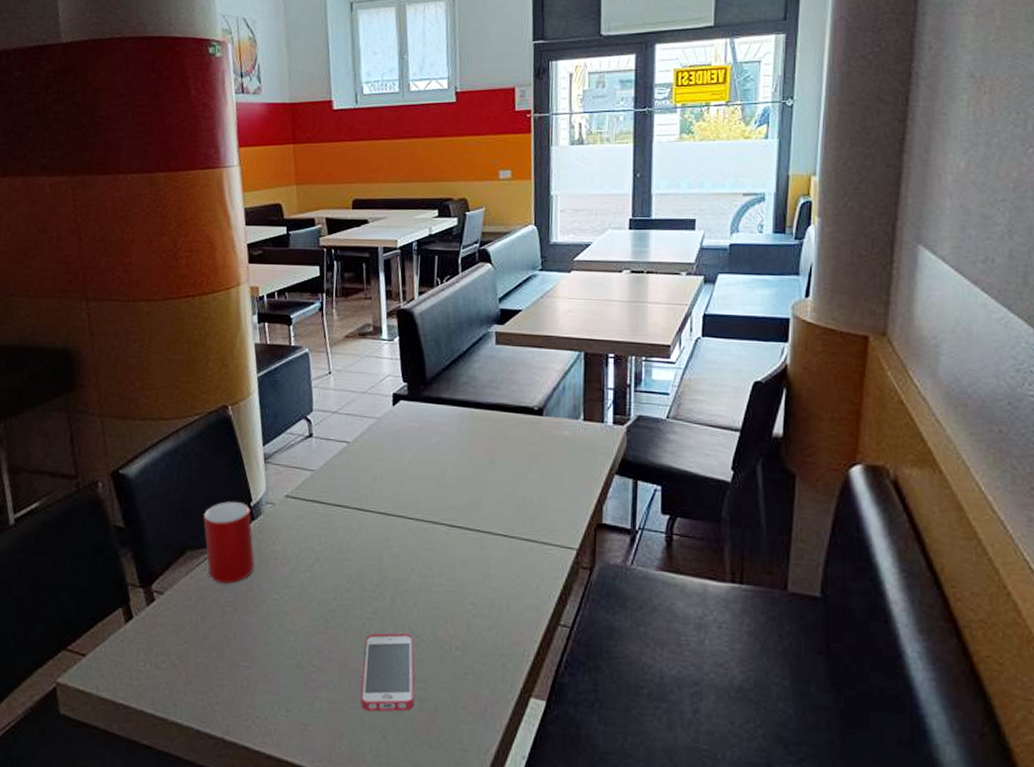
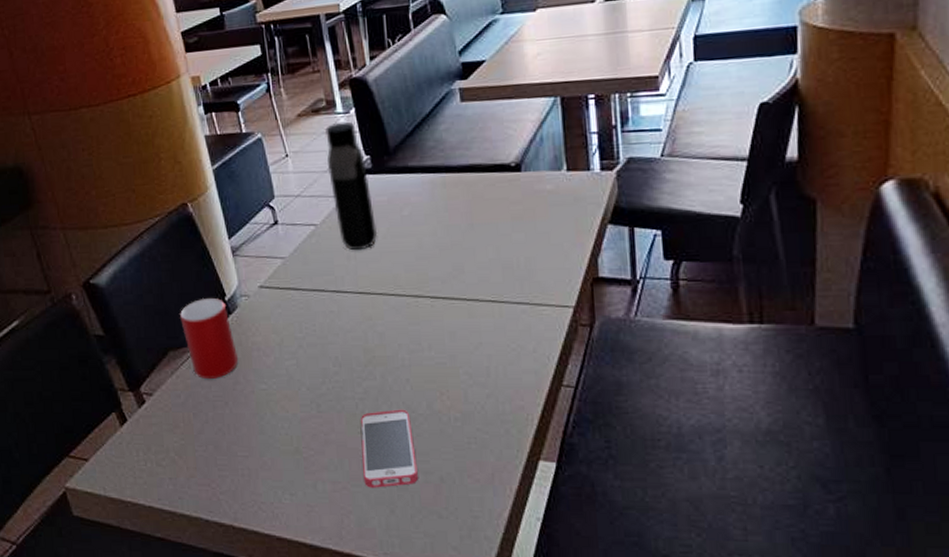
water bottle: none [366,347,405,472] -> present [324,121,378,251]

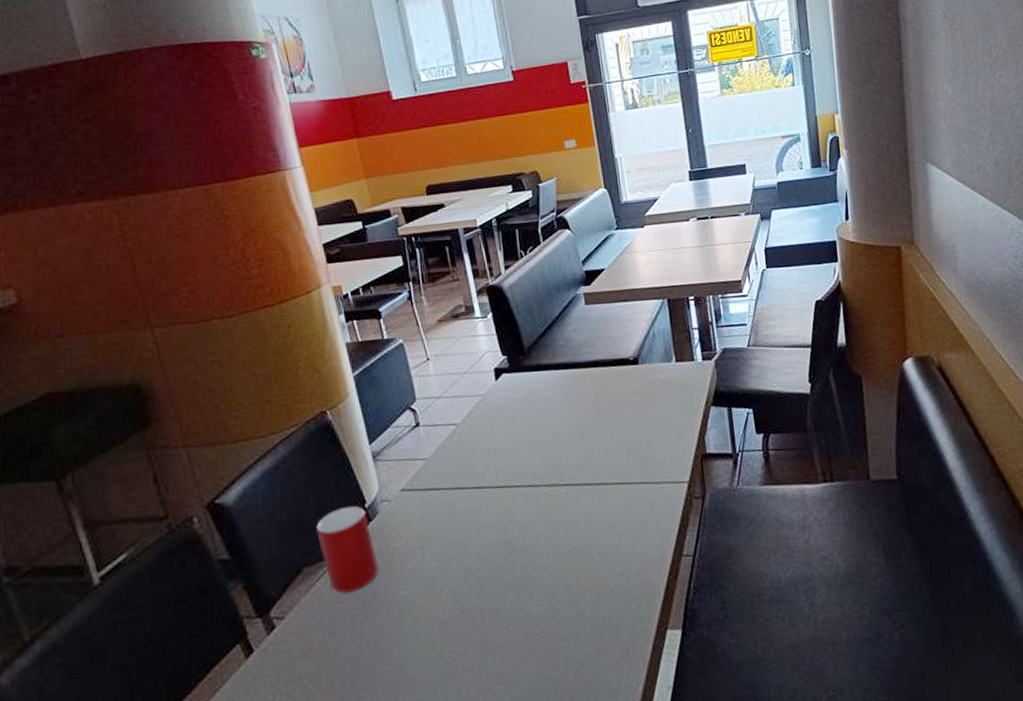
water bottle: present [324,121,378,251] -> none [463,325,516,447]
smartphone: present [361,409,418,488] -> none [503,597,559,684]

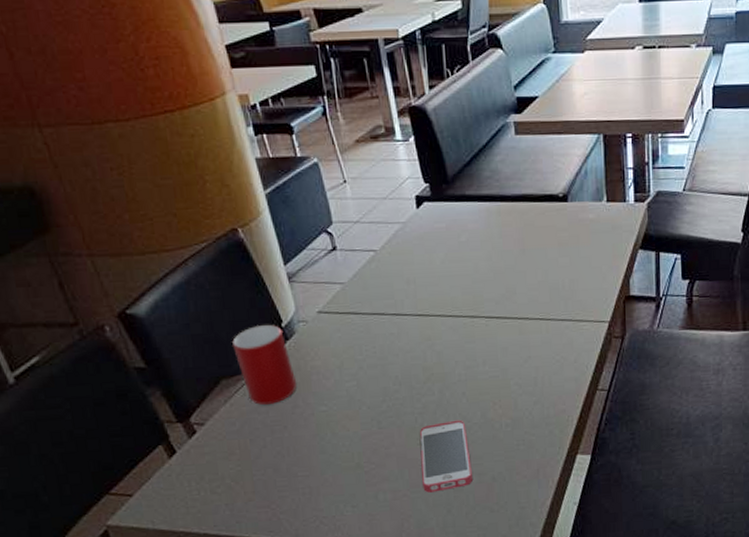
smartphone: none [503,597,559,684] -> present [420,420,473,493]

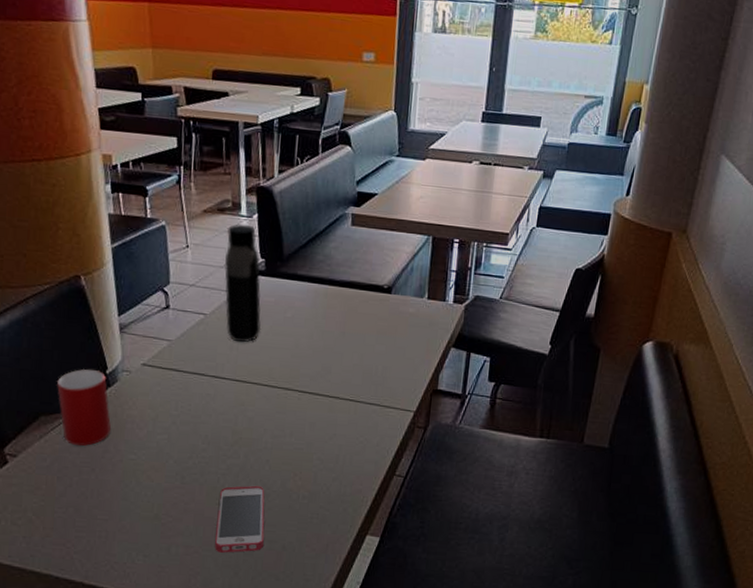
water bottle: none [383,149,437,275] -> present [224,223,261,343]

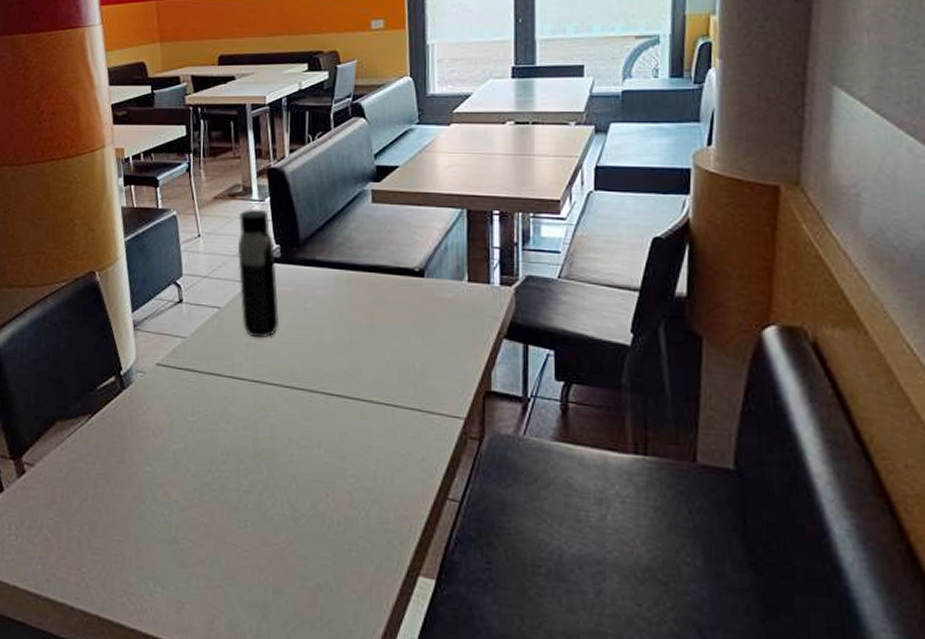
cup: present [57,369,111,446] -> none [73,369,126,455]
smartphone: present [215,485,265,553] -> none [239,506,295,590]

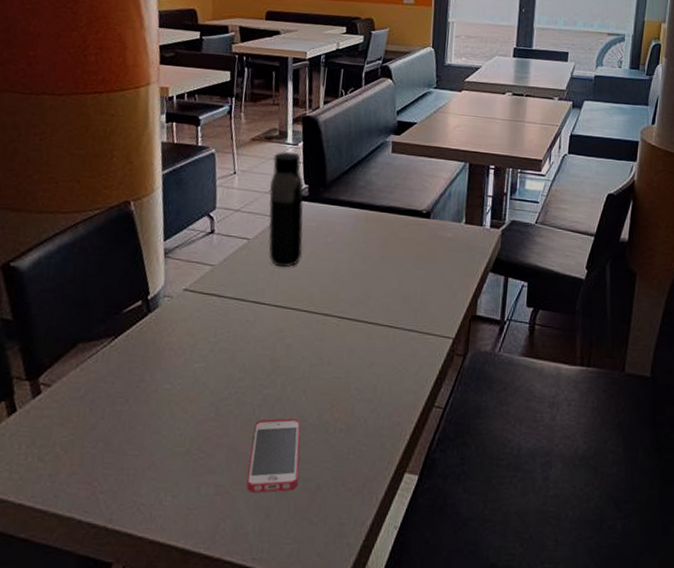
smartphone: none [239,506,295,590] -> present [246,417,301,493]

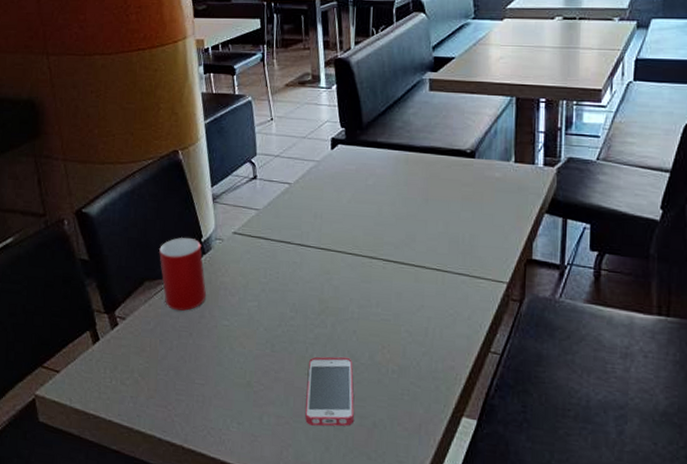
cup: none [97,294,149,375] -> present [159,237,206,311]
water bottle: present [269,151,304,268] -> none [306,95,344,211]

